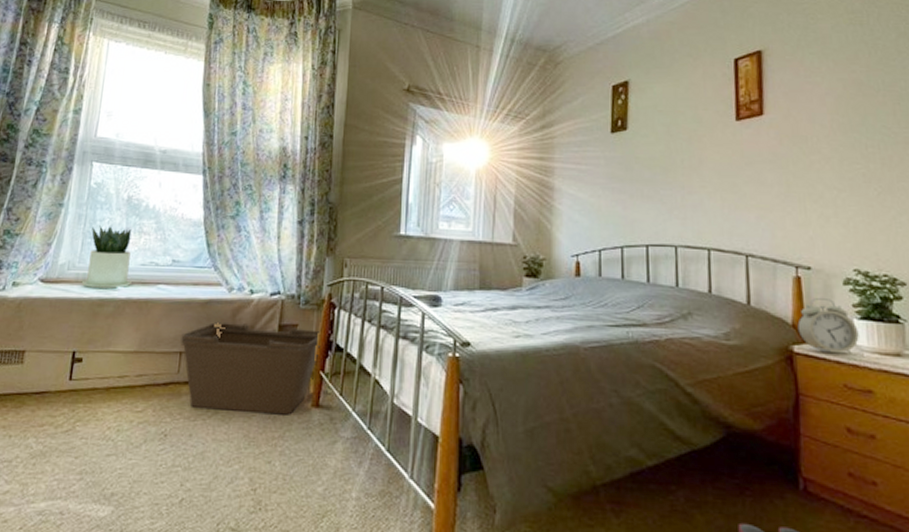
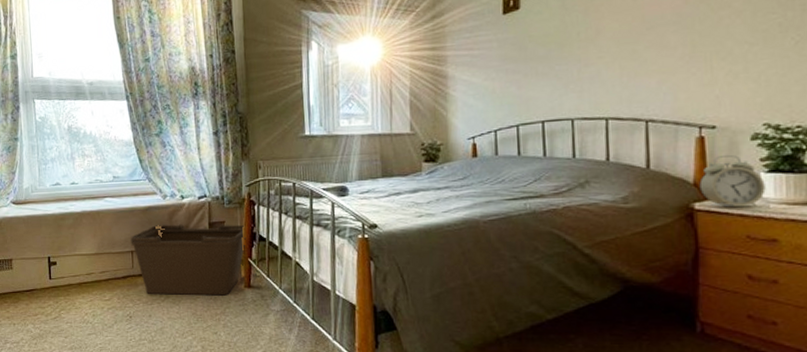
planter: present [82,226,132,290] -> none [44,153,83,206]

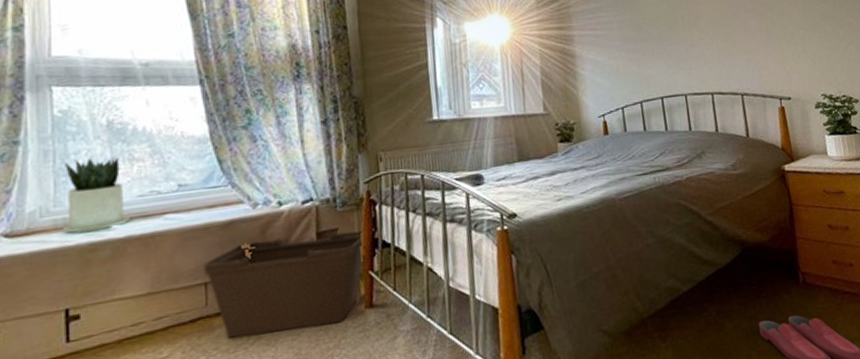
planter: none [44,153,83,206] -> present [63,157,130,234]
alarm clock: present [699,154,766,208] -> none [785,121,831,168]

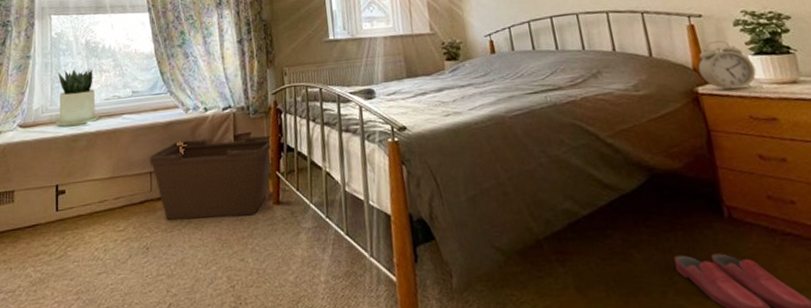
alarm clock: none [785,121,831,168] -> present [697,40,757,91]

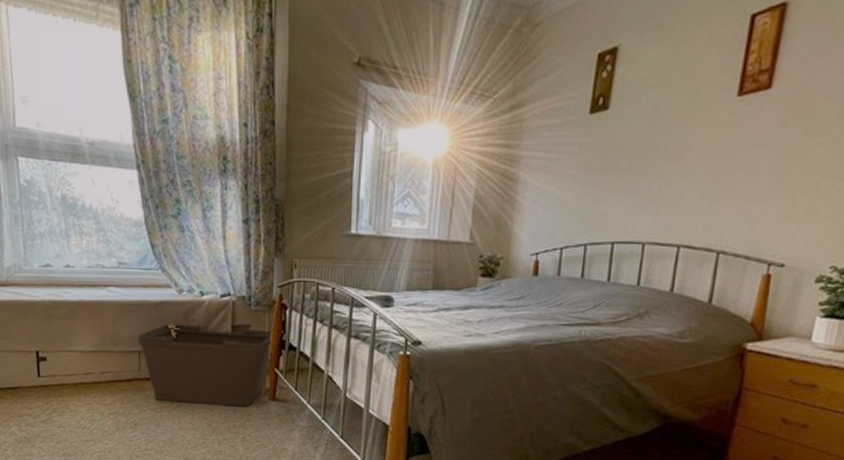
planter: present [56,68,99,127] -> none [31,227,81,292]
alarm clock: present [697,40,757,91] -> none [755,295,819,351]

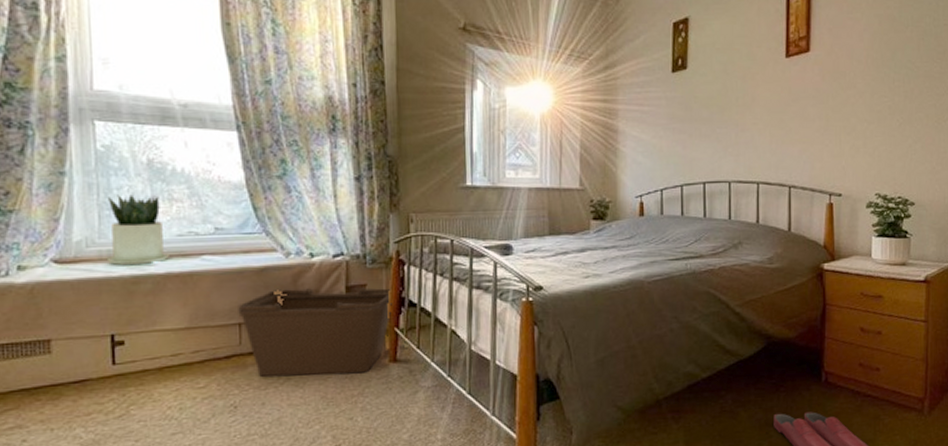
planter: none [31,227,81,292] -> present [108,194,169,266]

